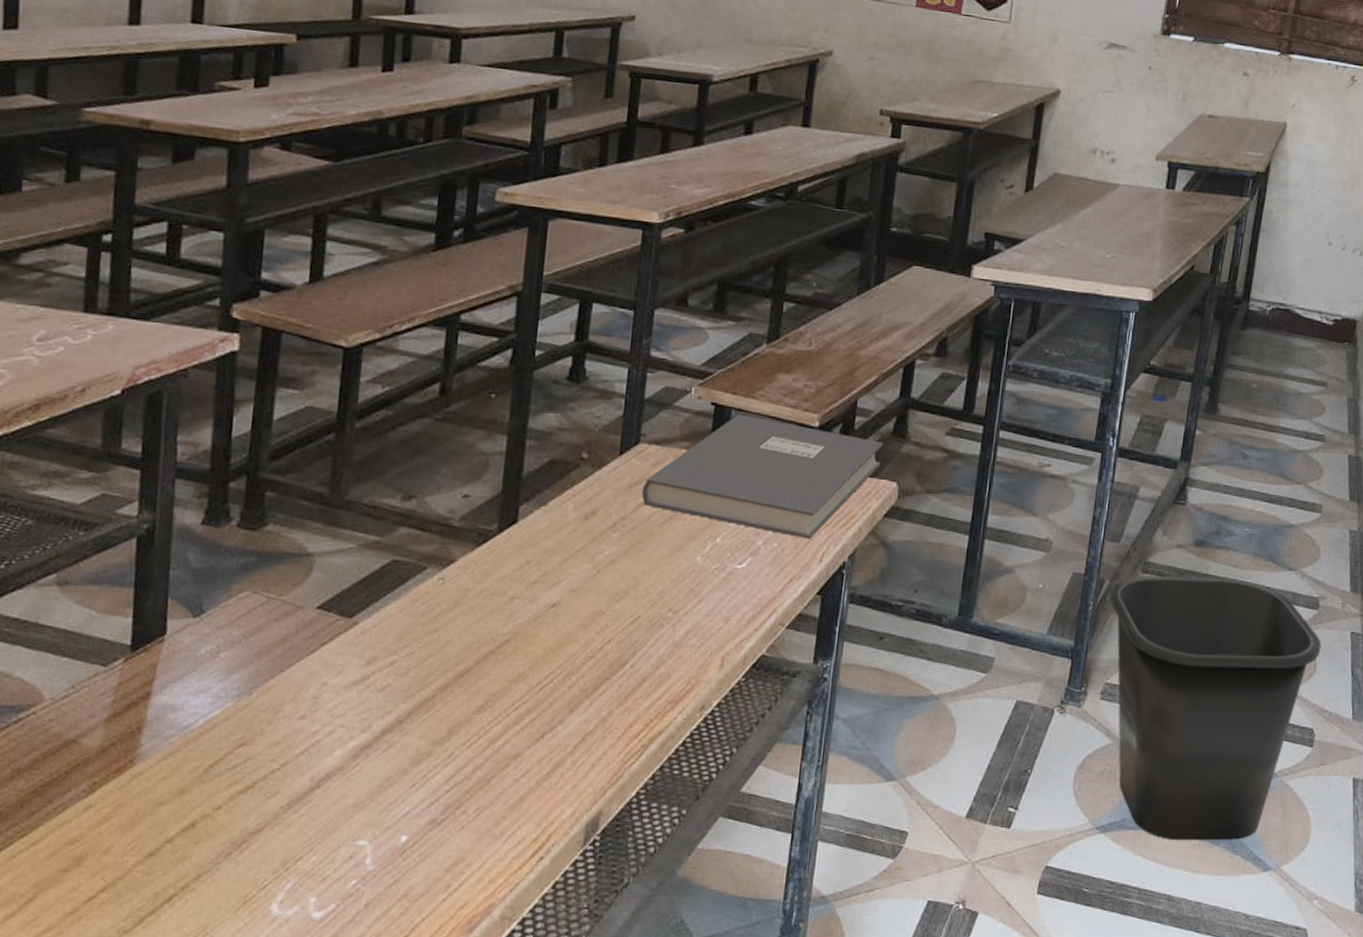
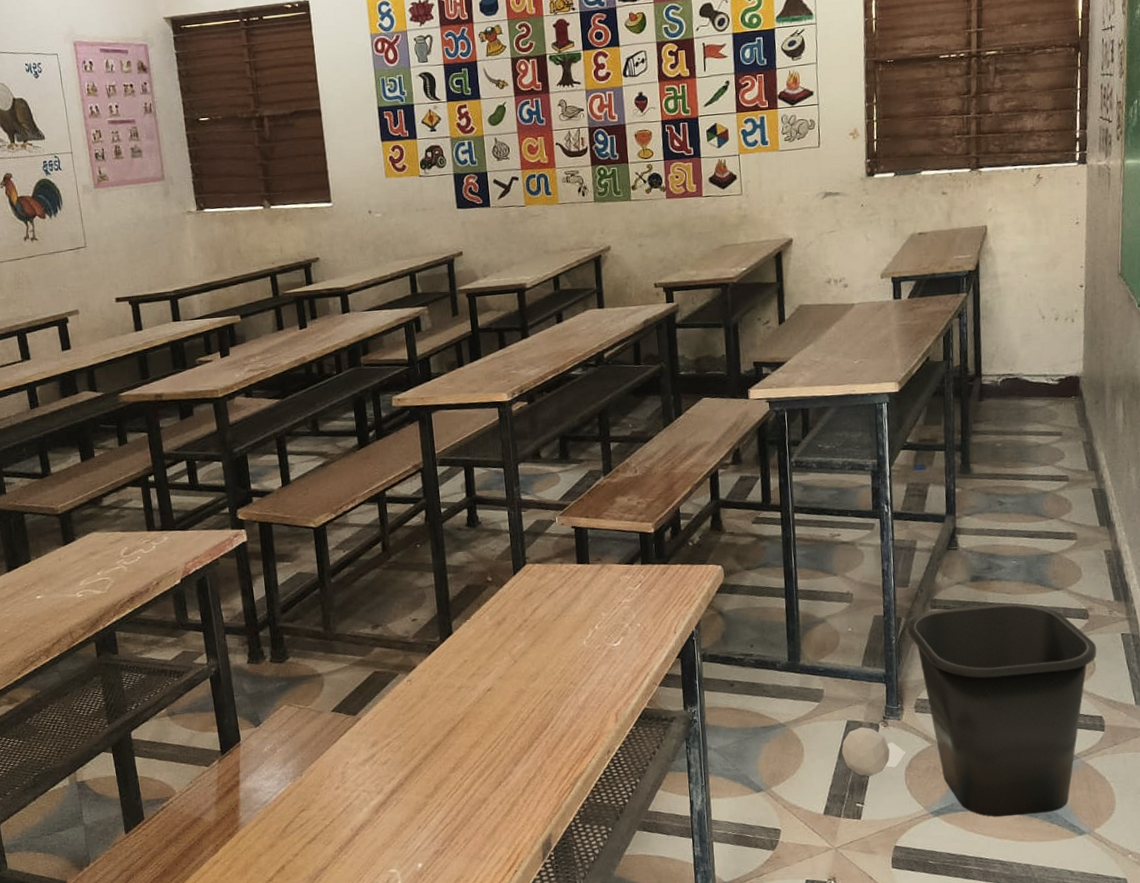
book: present [641,414,883,539] -> none [534,531,707,618]
crumpled paper: none [1002,710,1081,774] -> present [842,727,906,776]

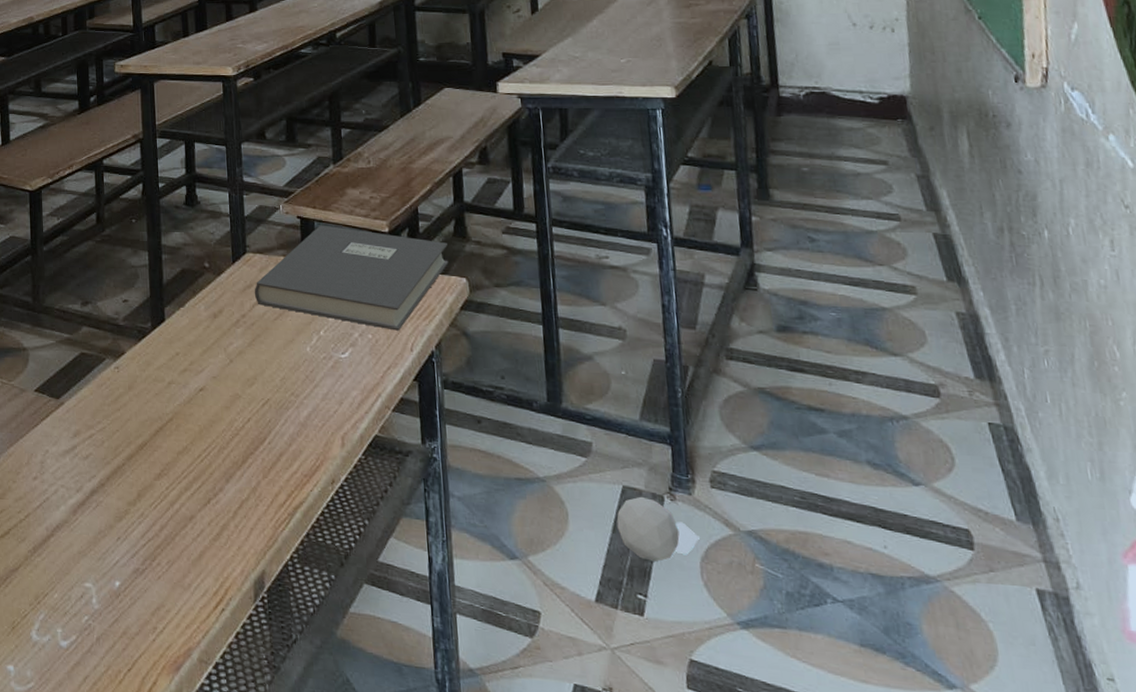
book: none [534,531,707,618] -> present [254,225,449,331]
waste bin: present [907,603,1097,817] -> none [697,362,956,650]

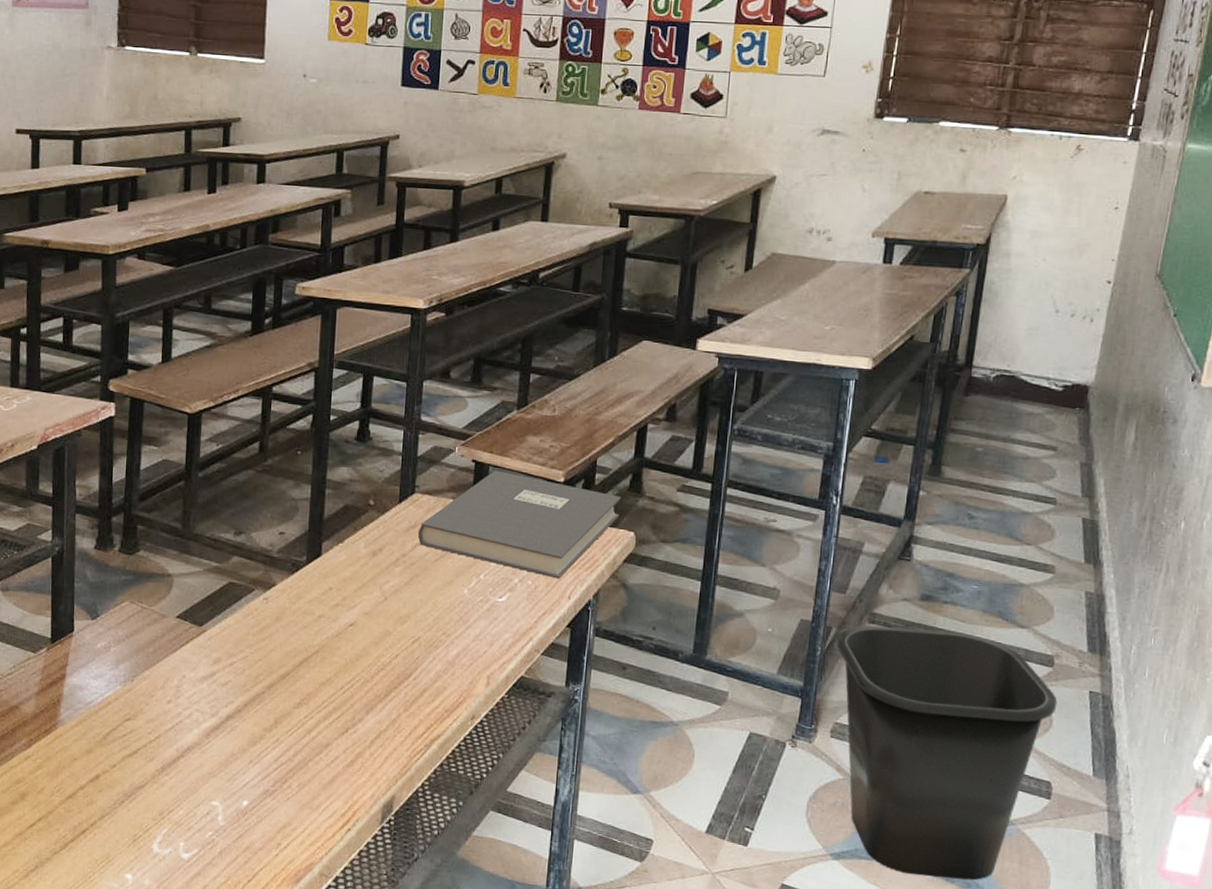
crumpled paper: present [616,496,701,562] -> none [738,742,813,800]
waste bin: none [697,362,956,650] -> present [837,625,1058,881]

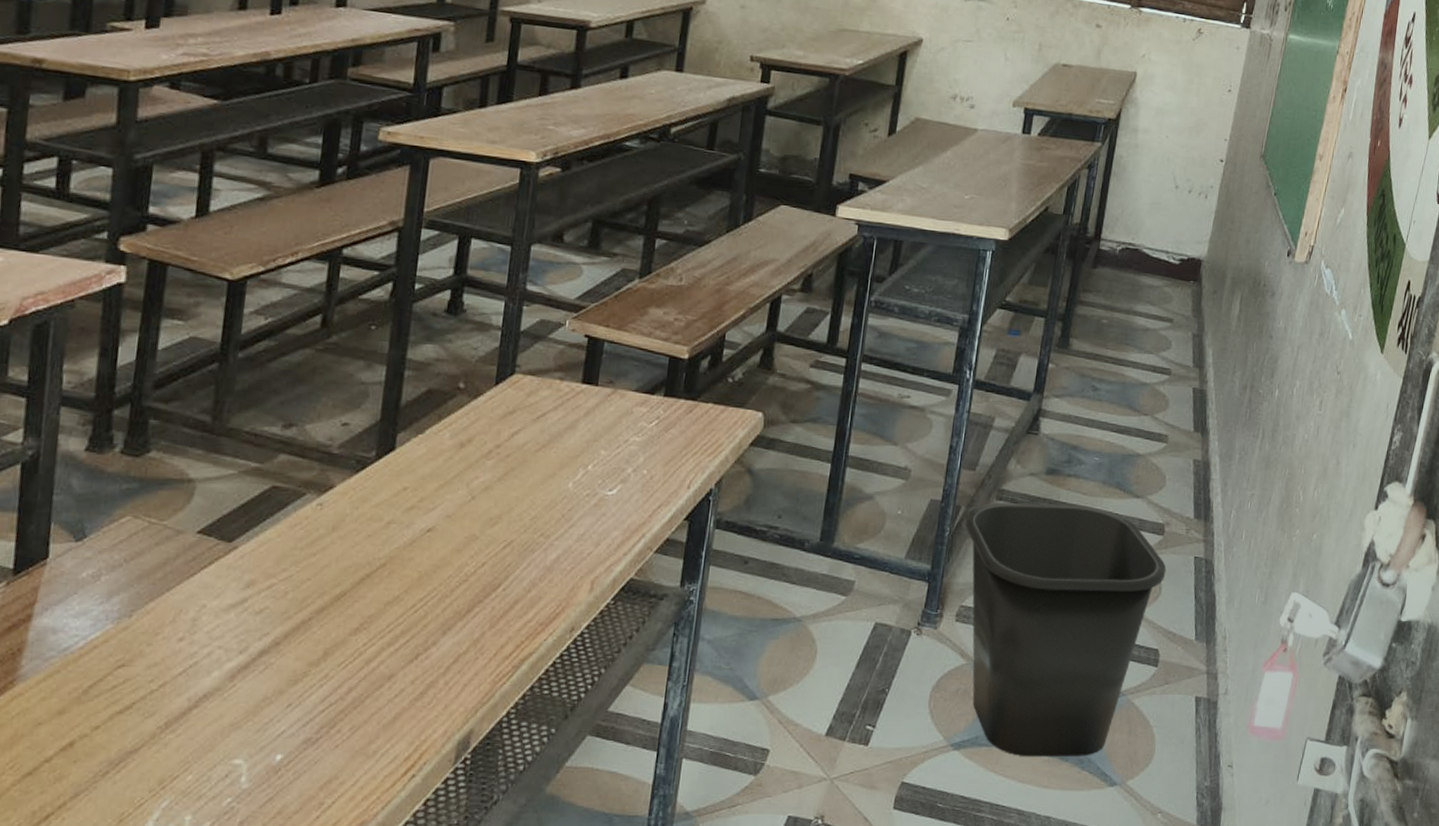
book: present [417,470,621,579] -> none [516,346,750,467]

